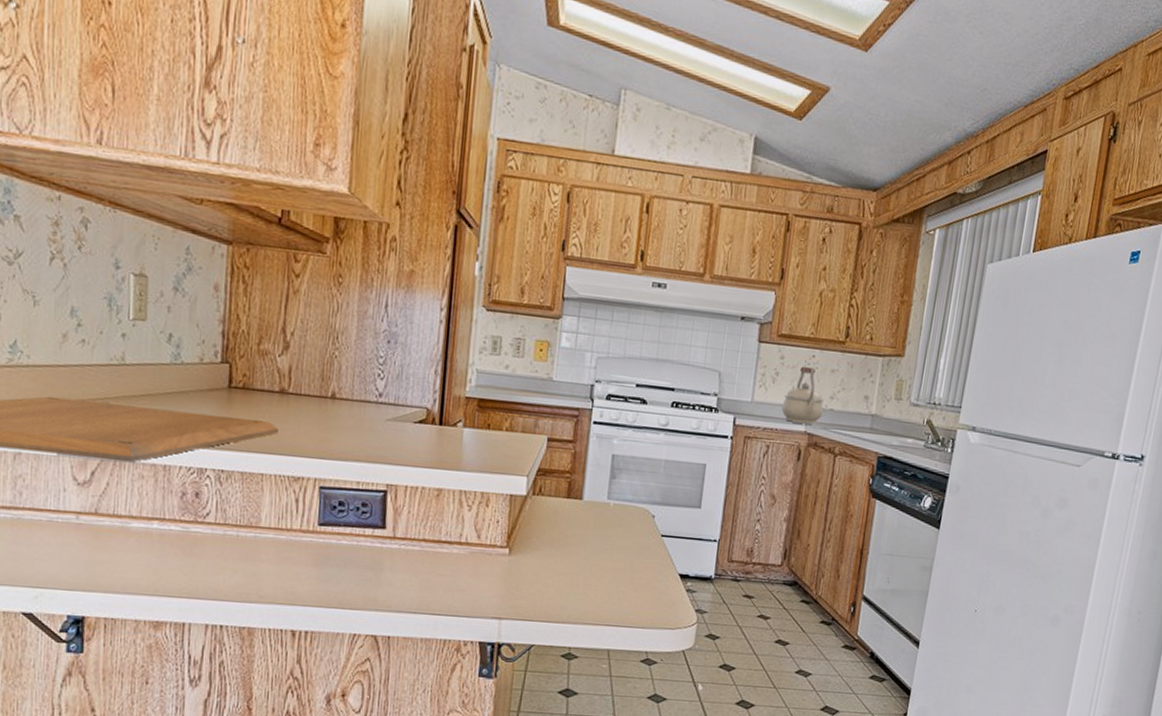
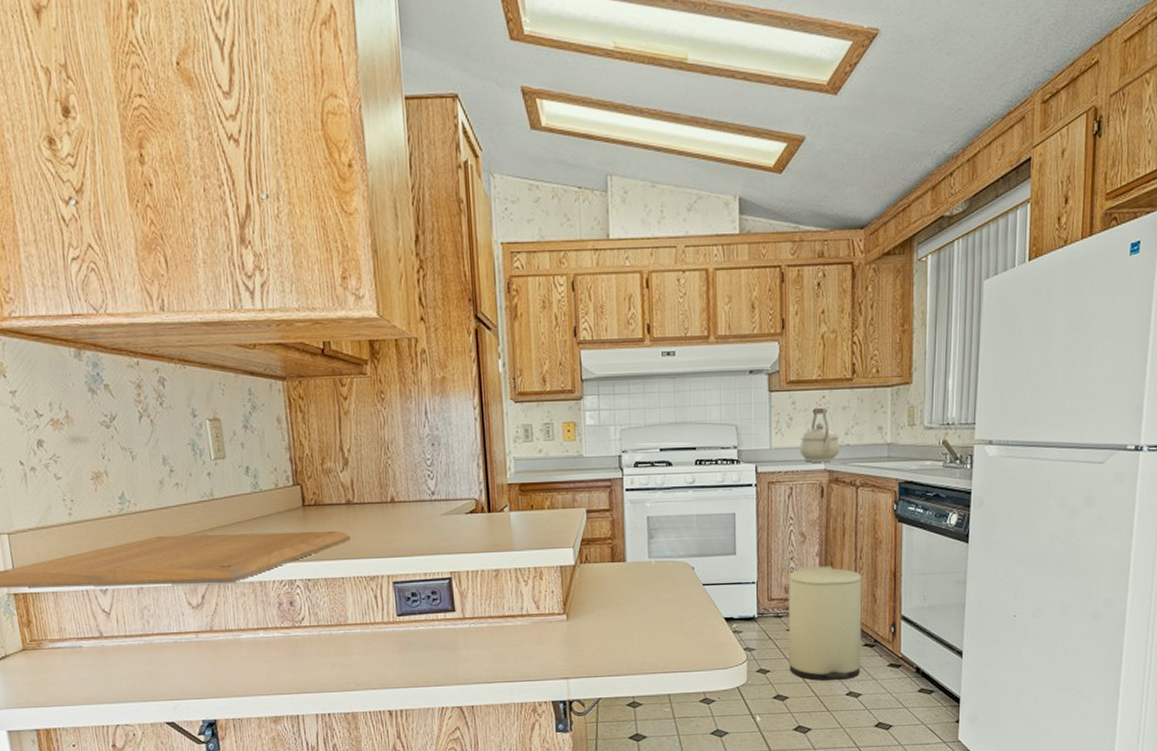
pedal bin: none [740,531,829,657] -> present [789,566,862,681]

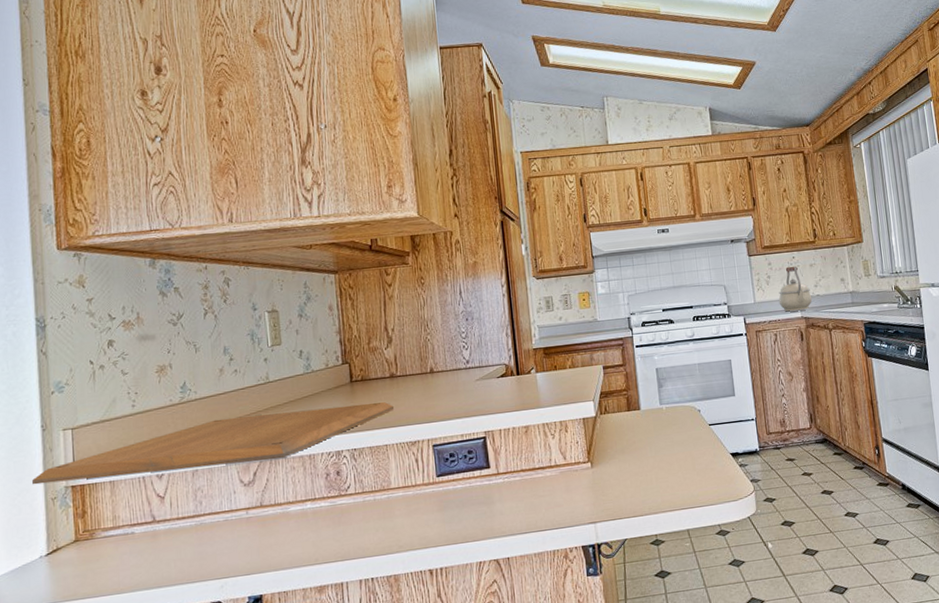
pedal bin: present [789,566,862,681] -> none [782,399,855,505]

